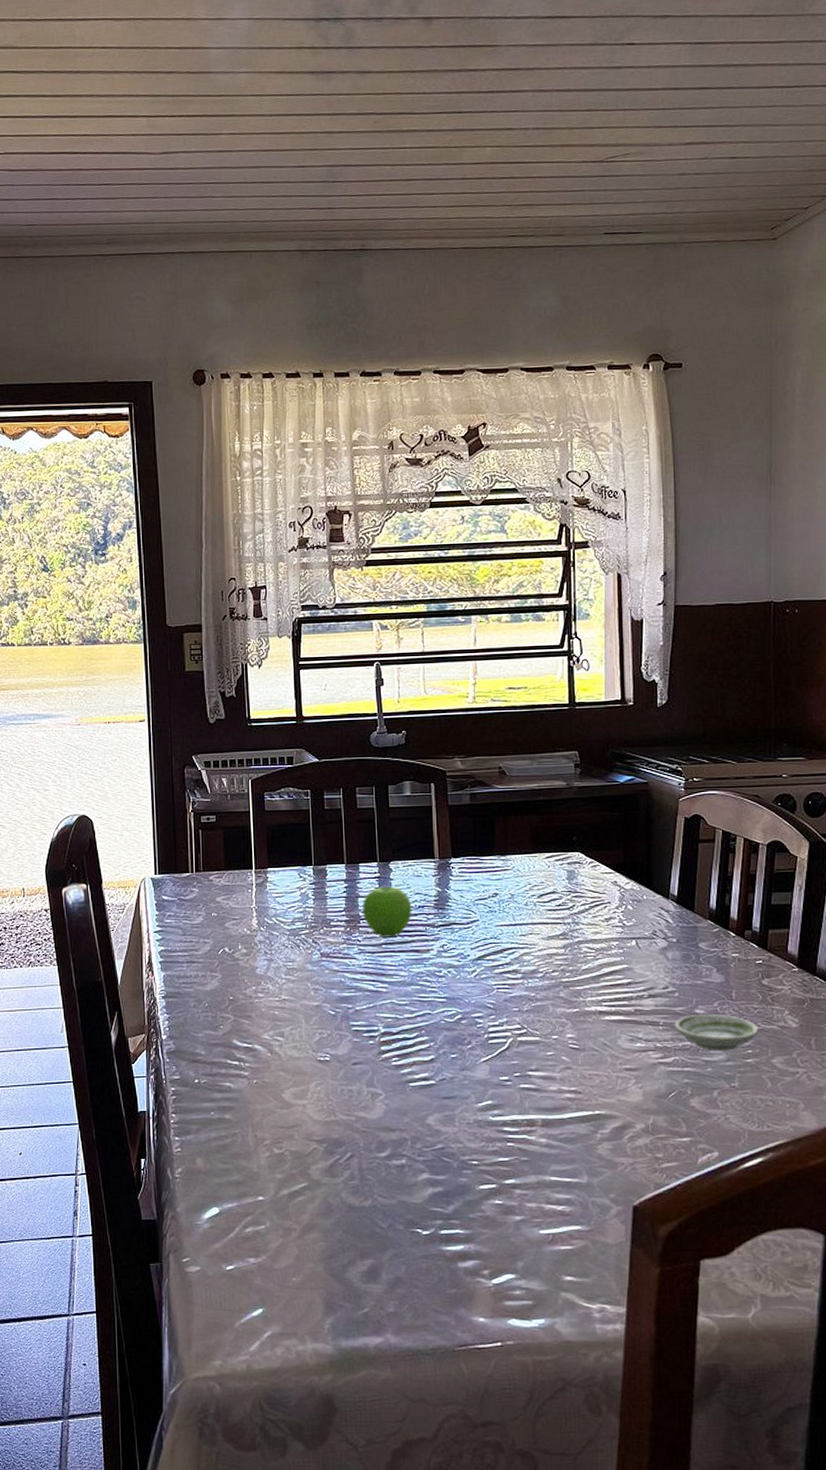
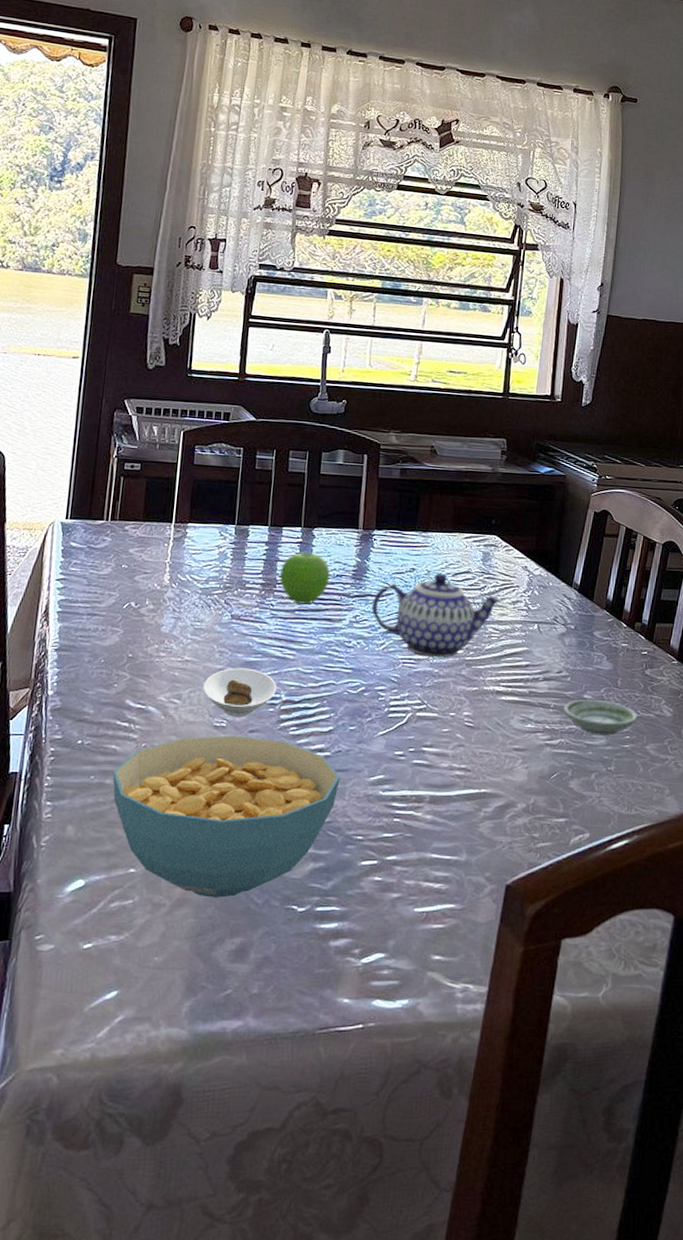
cereal bowl: none [231,1068,448,1222] -> present [113,735,340,898]
saucer: none [303,1003,373,1051] -> present [203,667,277,717]
teapot: none [458,895,595,982] -> present [372,572,503,658]

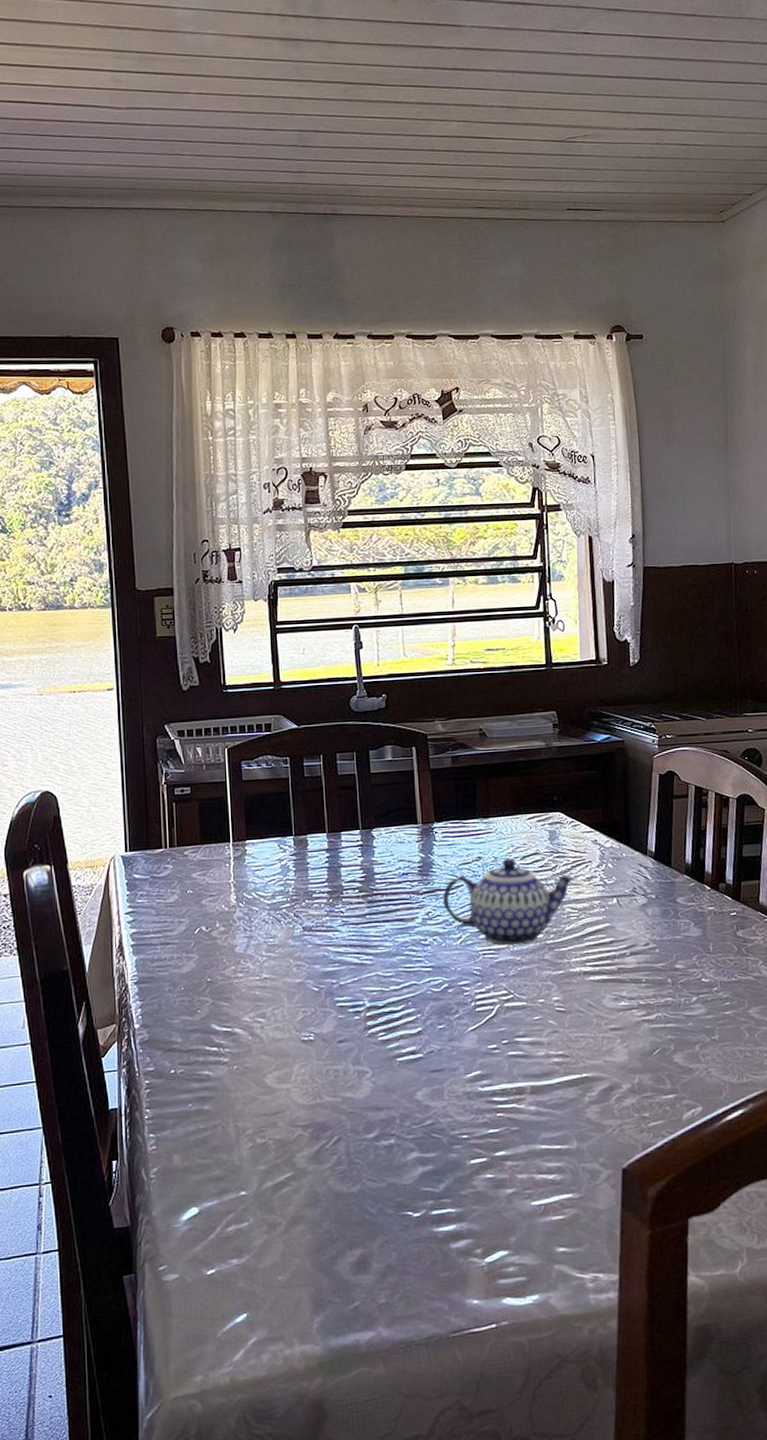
cereal bowl: present [113,735,340,898] -> none [210,1047,437,1212]
saucer: present [203,667,277,717] -> none [285,978,359,1030]
fruit: present [280,552,330,604] -> none [345,854,396,908]
saucer: present [563,699,638,736] -> none [656,968,736,1005]

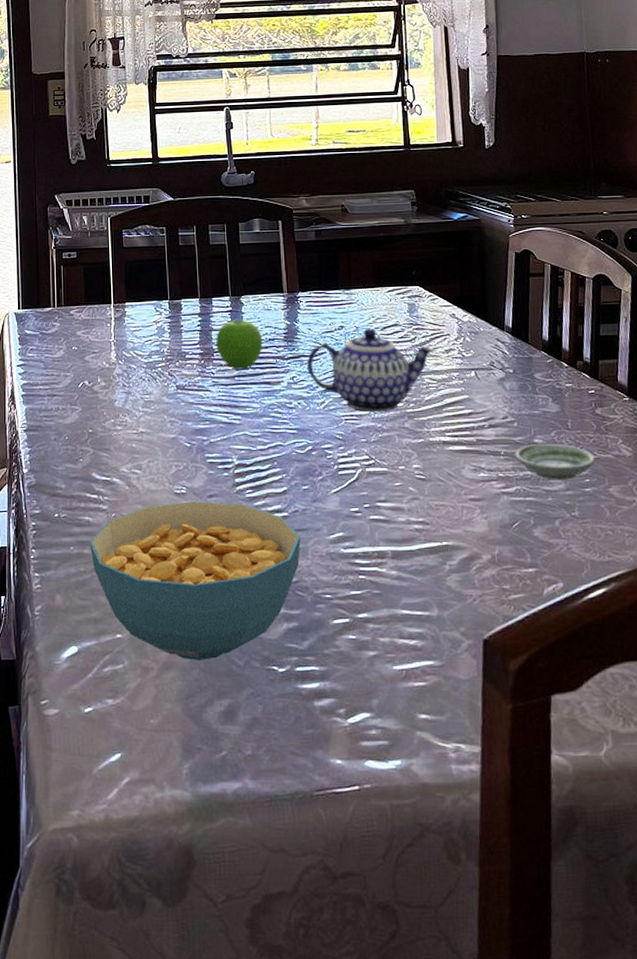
cereal bowl: none [210,1047,437,1212] -> present [90,501,301,660]
fruit: none [345,854,396,908] -> present [216,319,263,370]
saucer: none [656,968,736,1005] -> present [515,443,596,480]

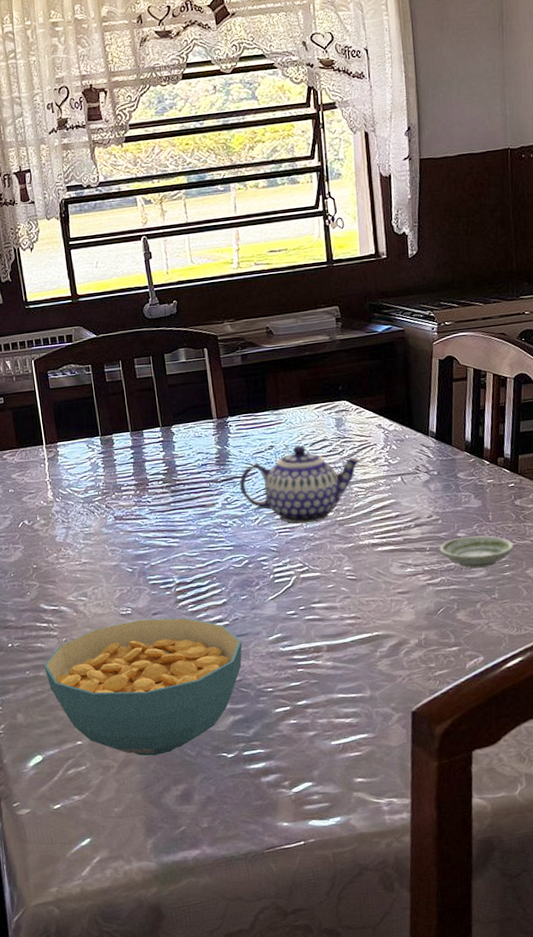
fruit: present [216,319,263,370] -> none [149,448,196,497]

